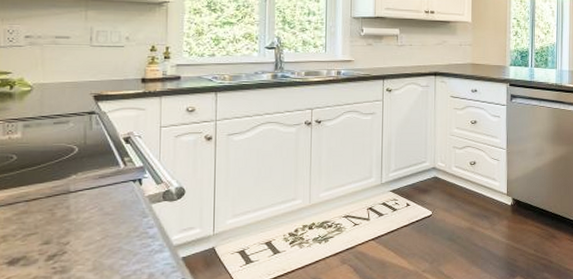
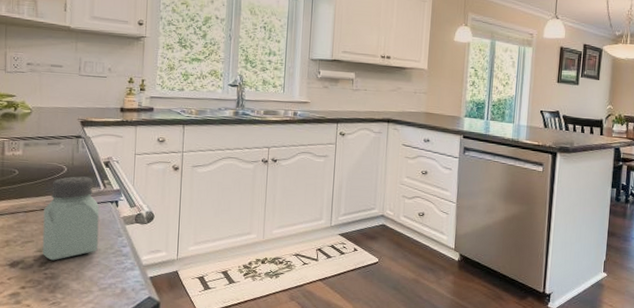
saltshaker: none [49,156,119,253] -> present [42,176,100,261]

